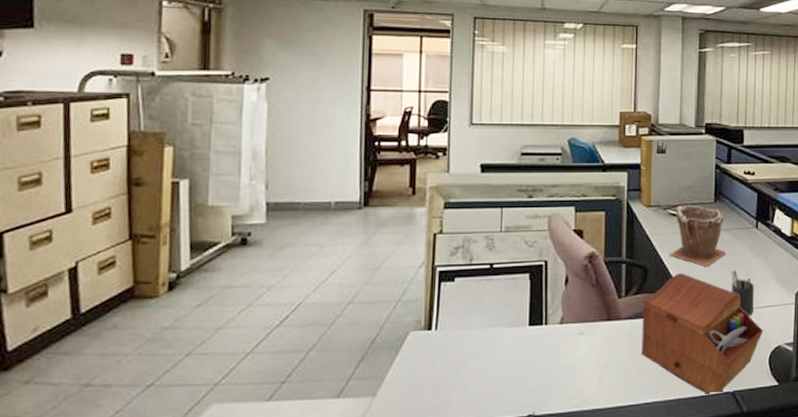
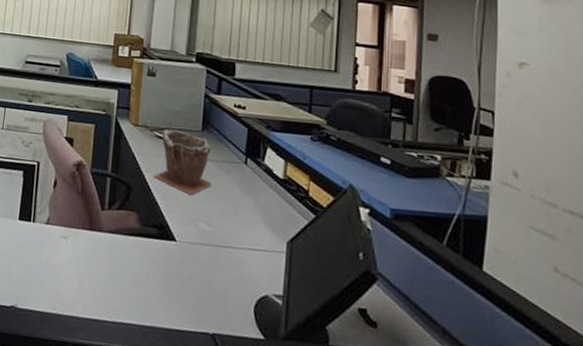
sewing box: present [641,273,764,397] -> none [120,196,250,333]
pen holder: present [731,270,755,316] -> none [215,203,242,256]

